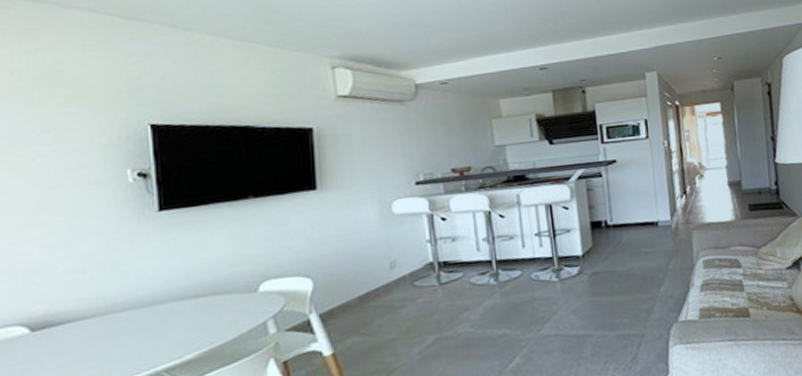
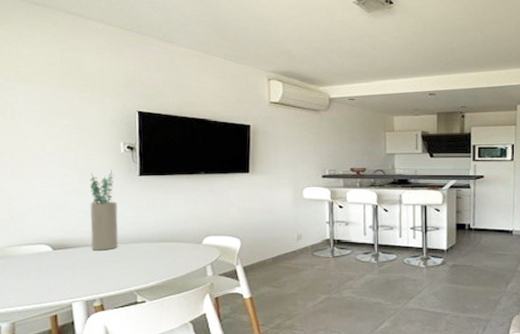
vase: none [84,207,133,324] -> present [90,169,118,251]

